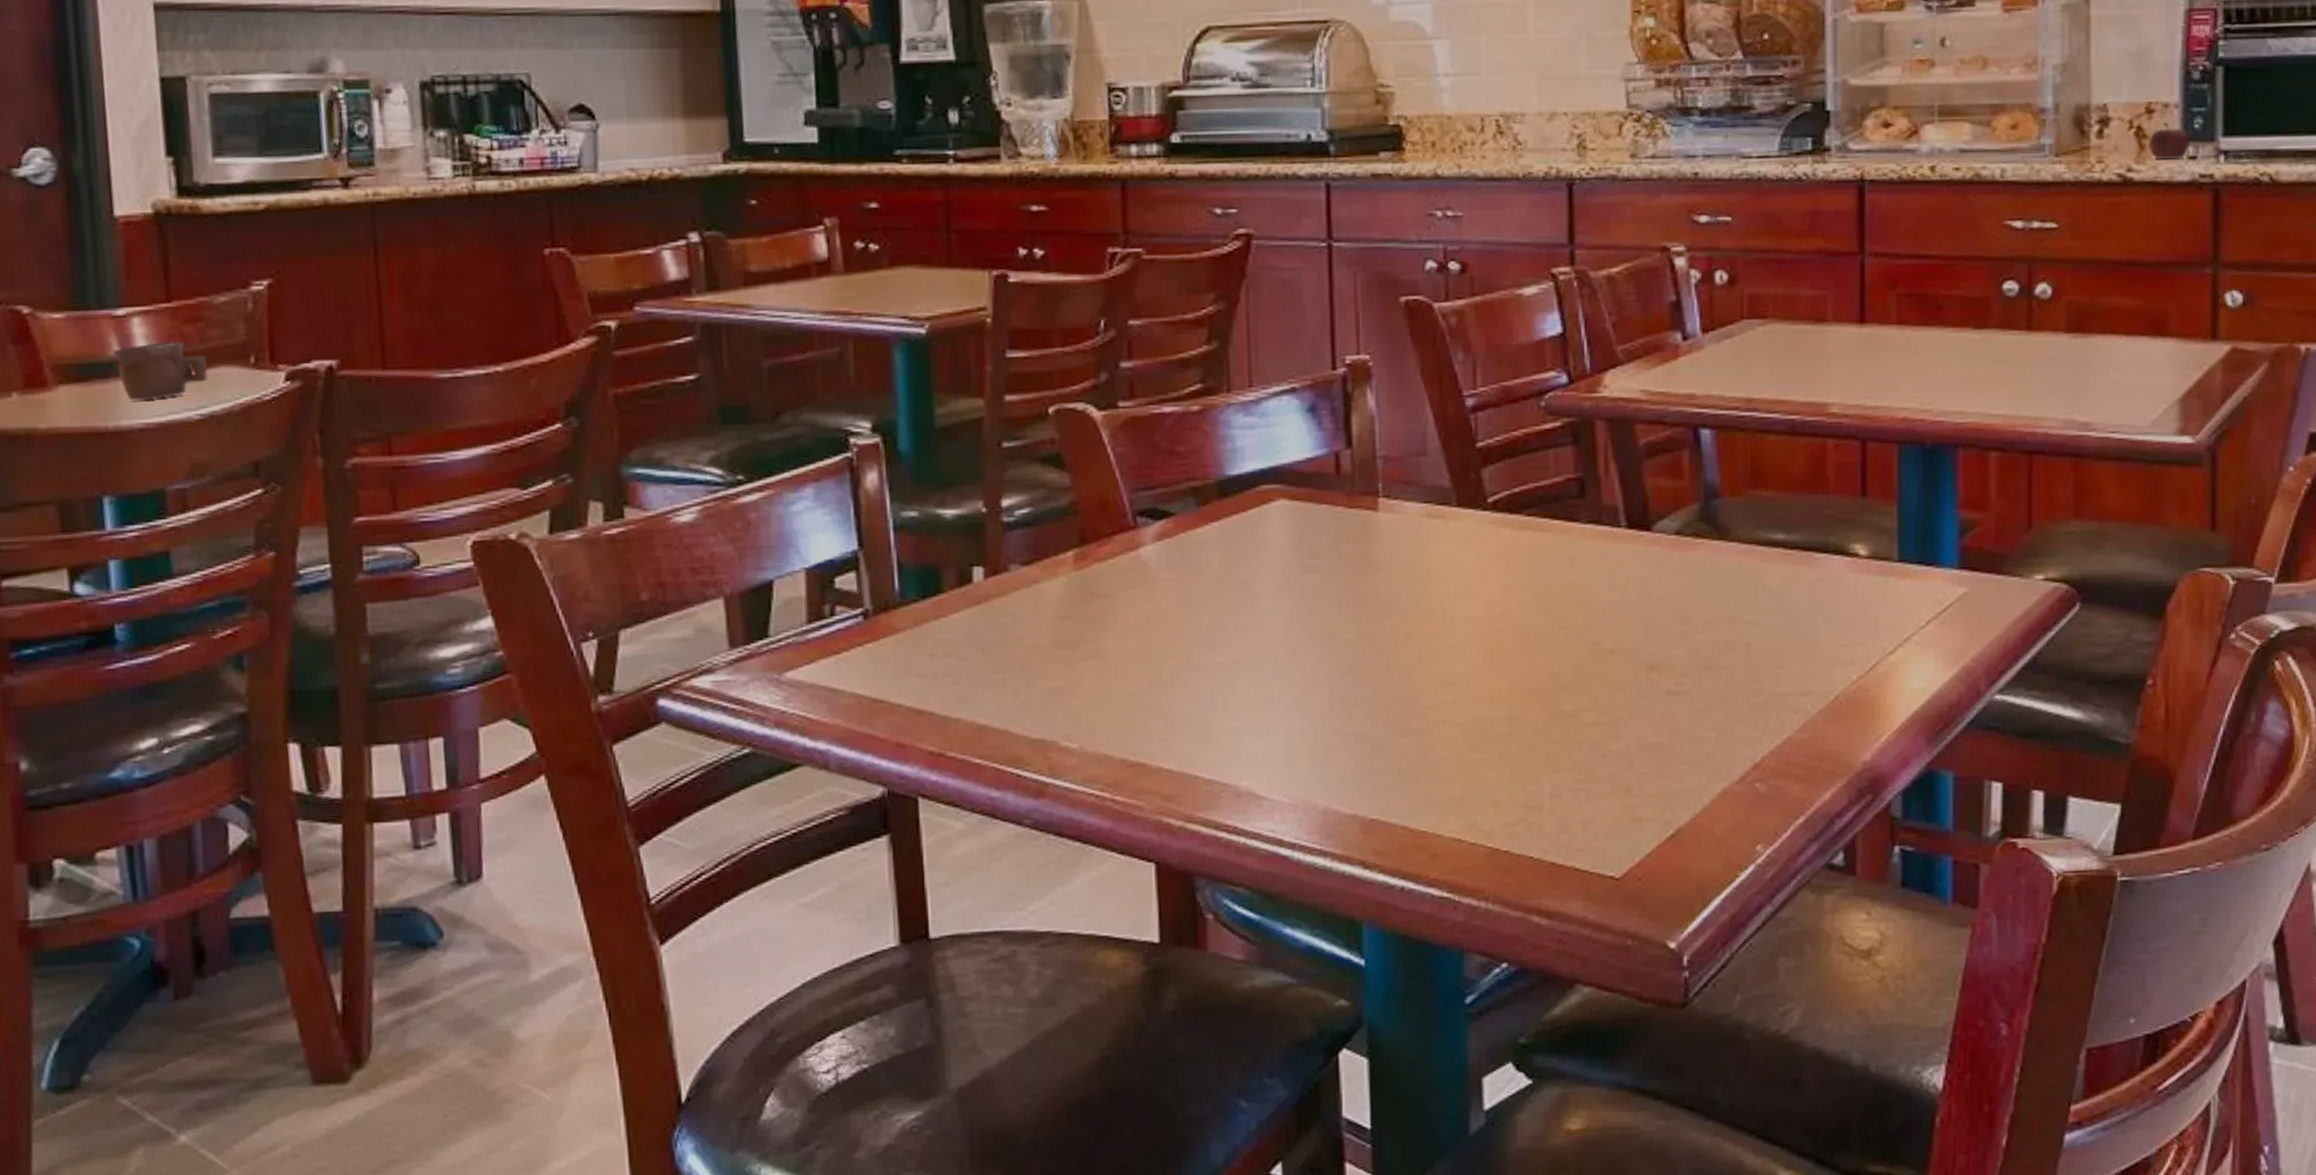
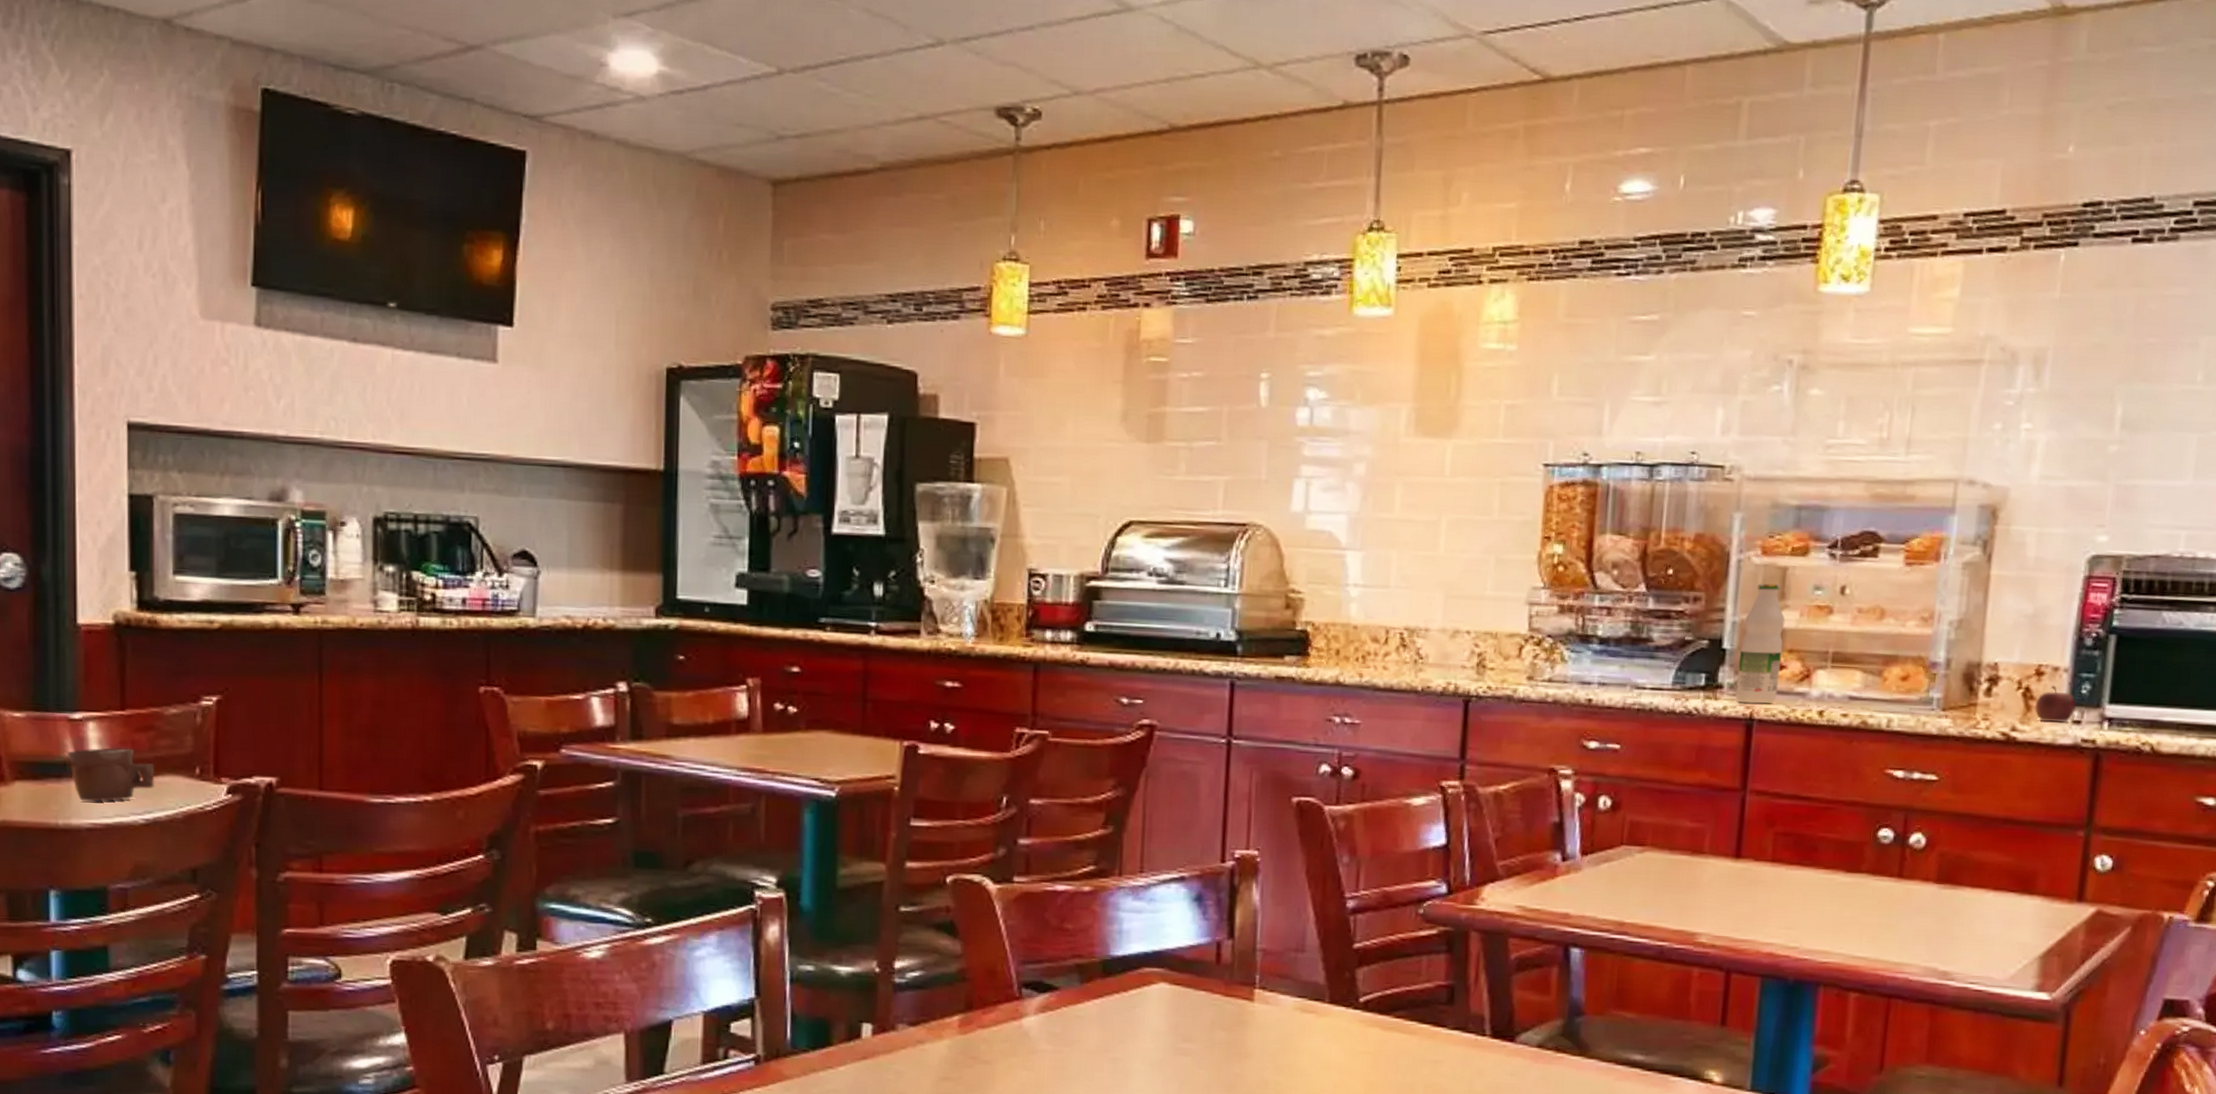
juice bottle: none [1844,41,1887,164] -> present [1735,583,1785,704]

